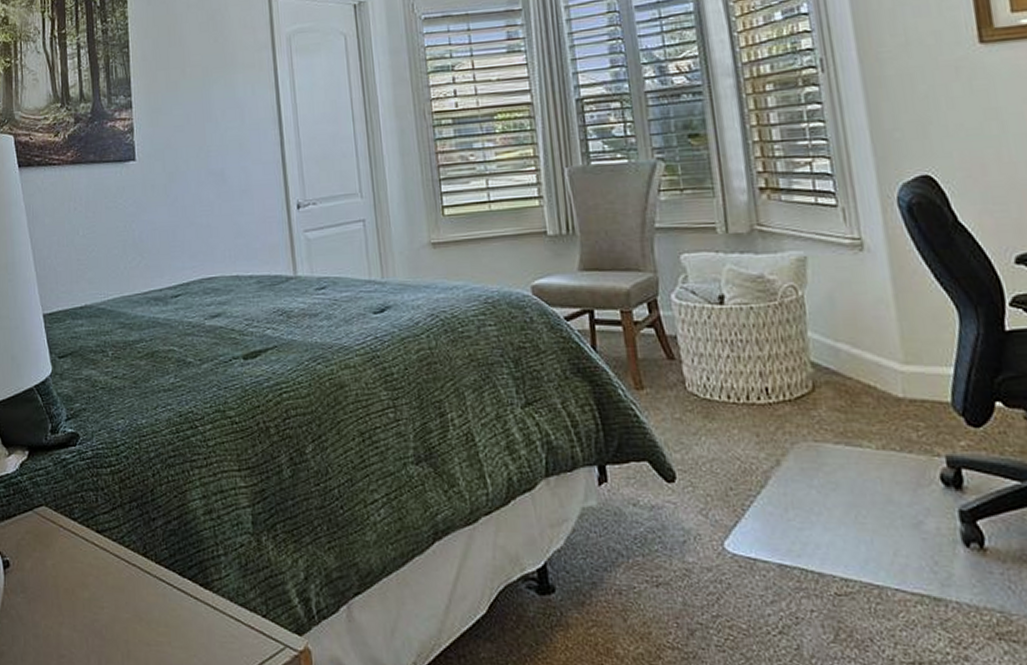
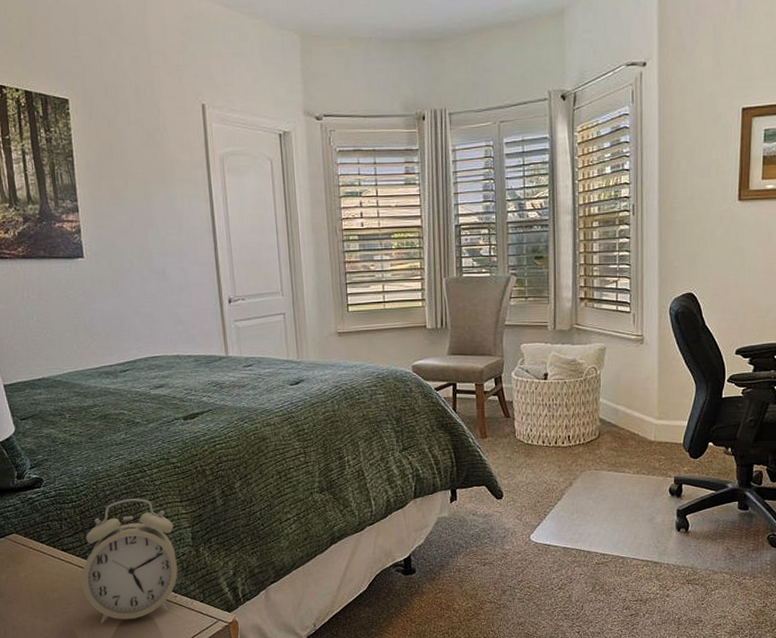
alarm clock: none [117,464,235,640] -> present [81,498,178,624]

